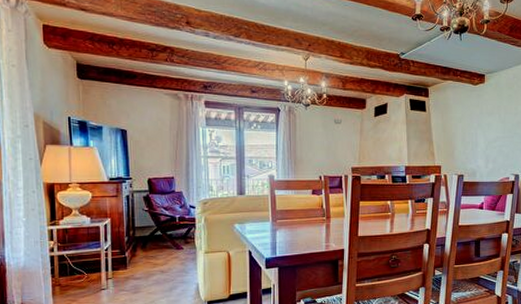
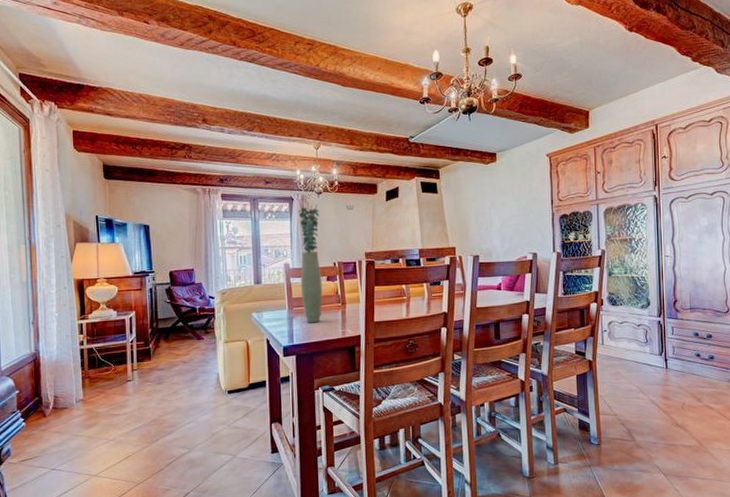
vase: none [285,115,308,236] -> present [298,203,323,323]

